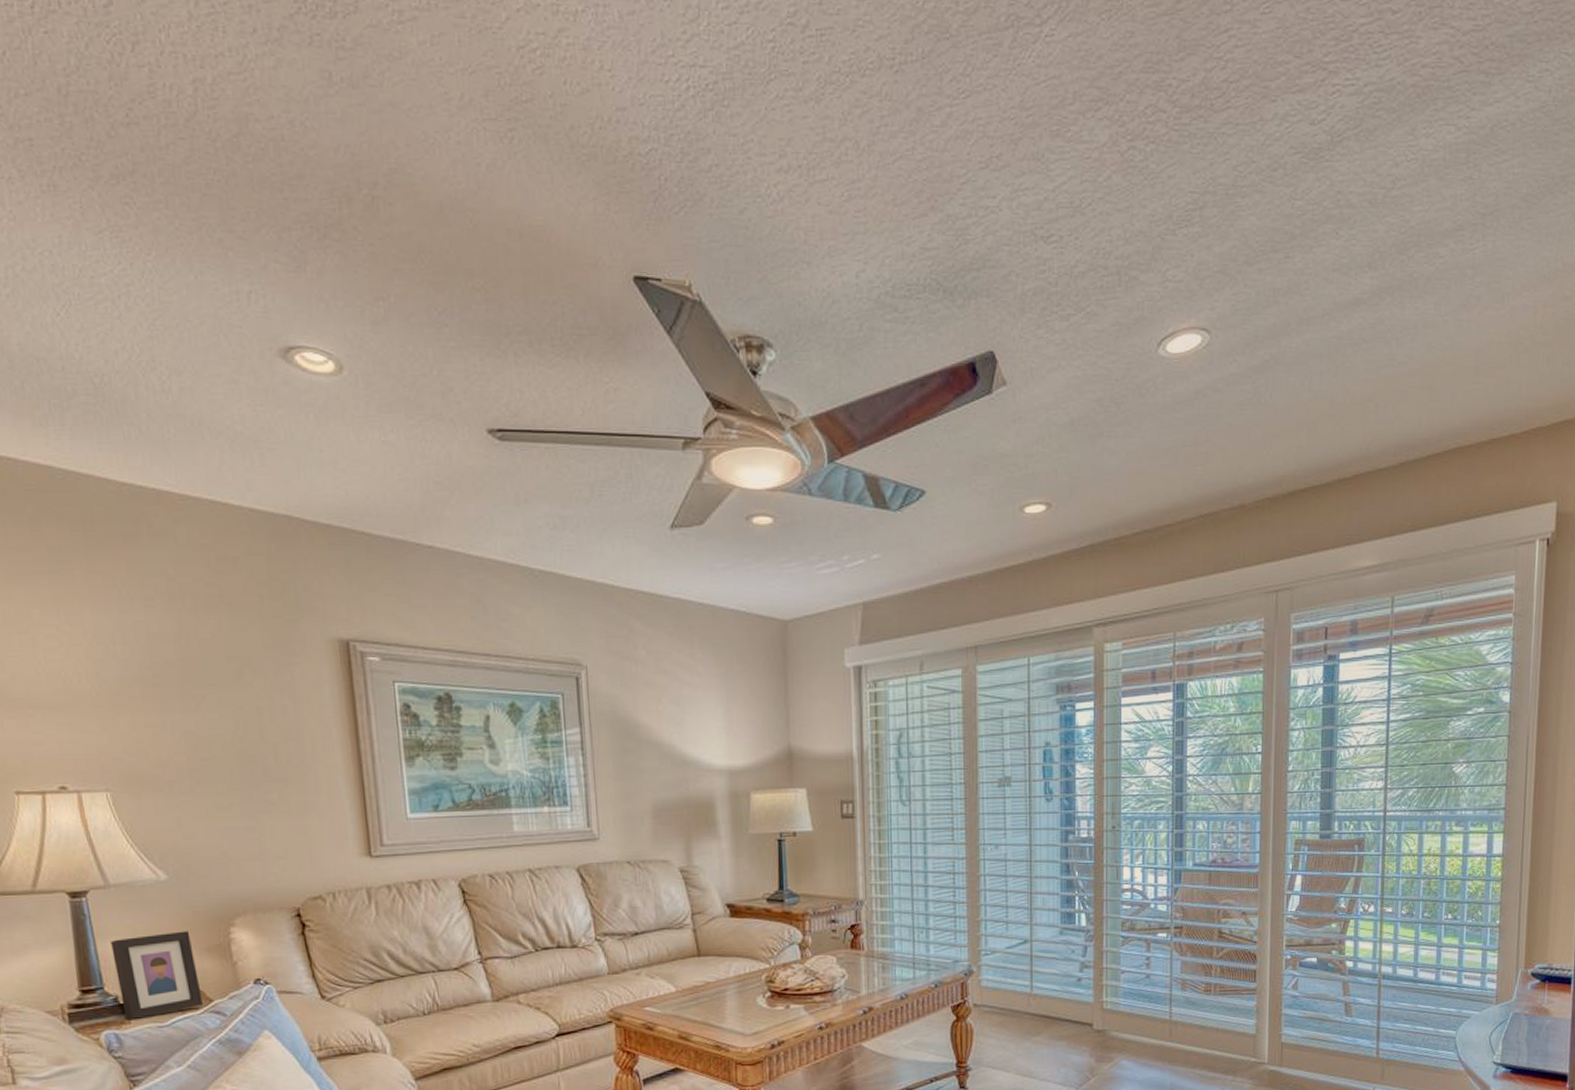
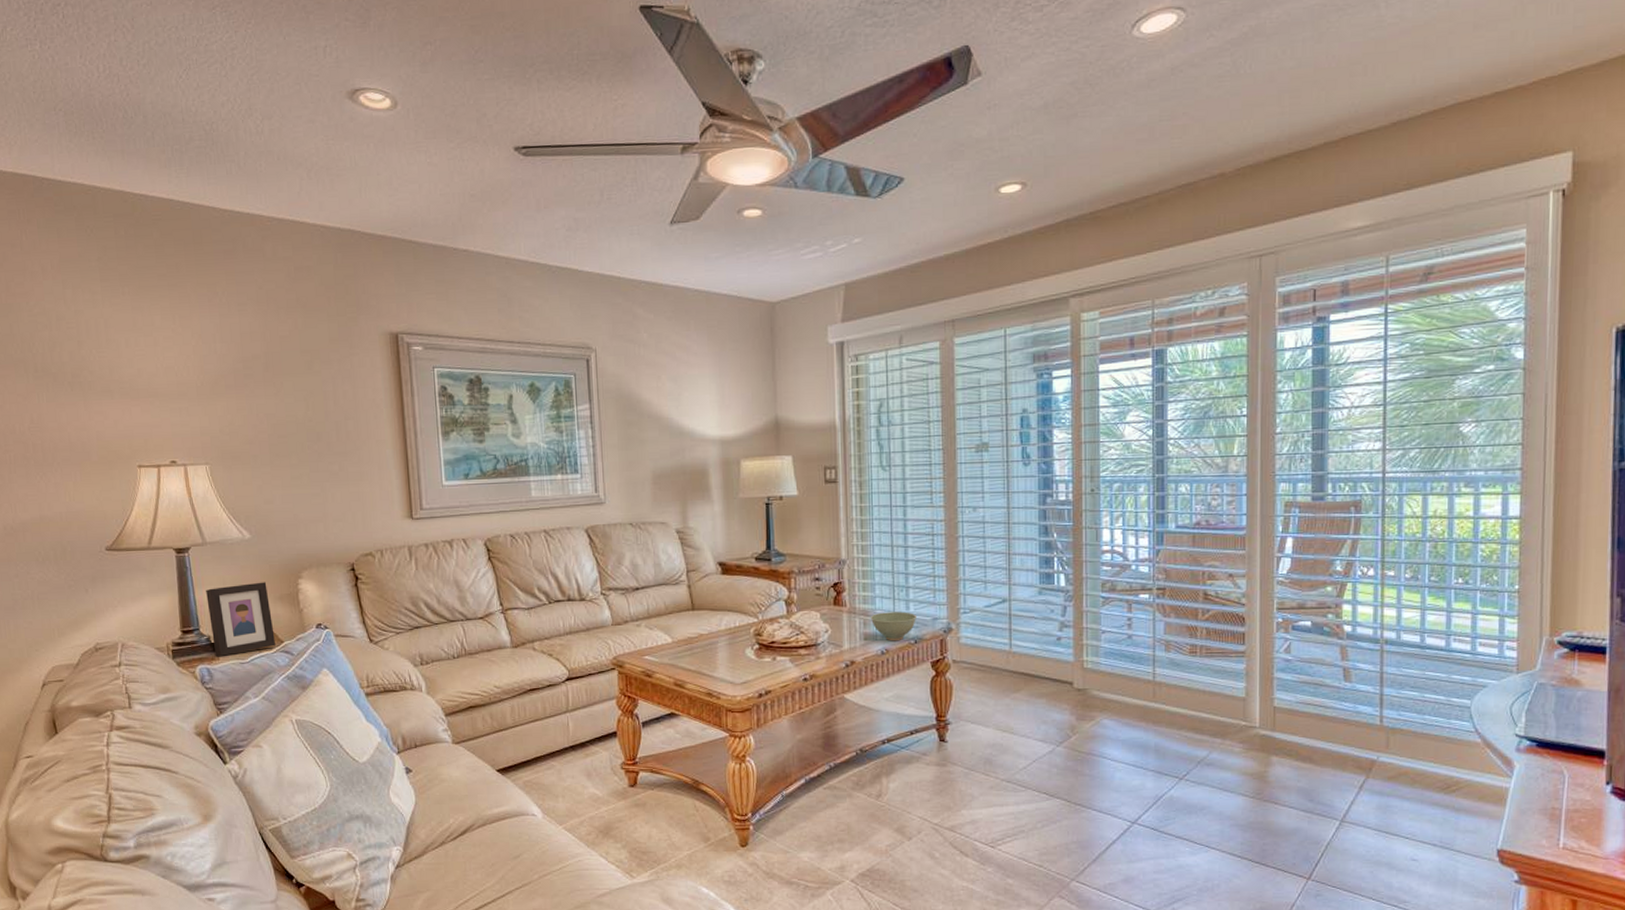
bowl: none [889,954,937,986] -> present [870,612,916,641]

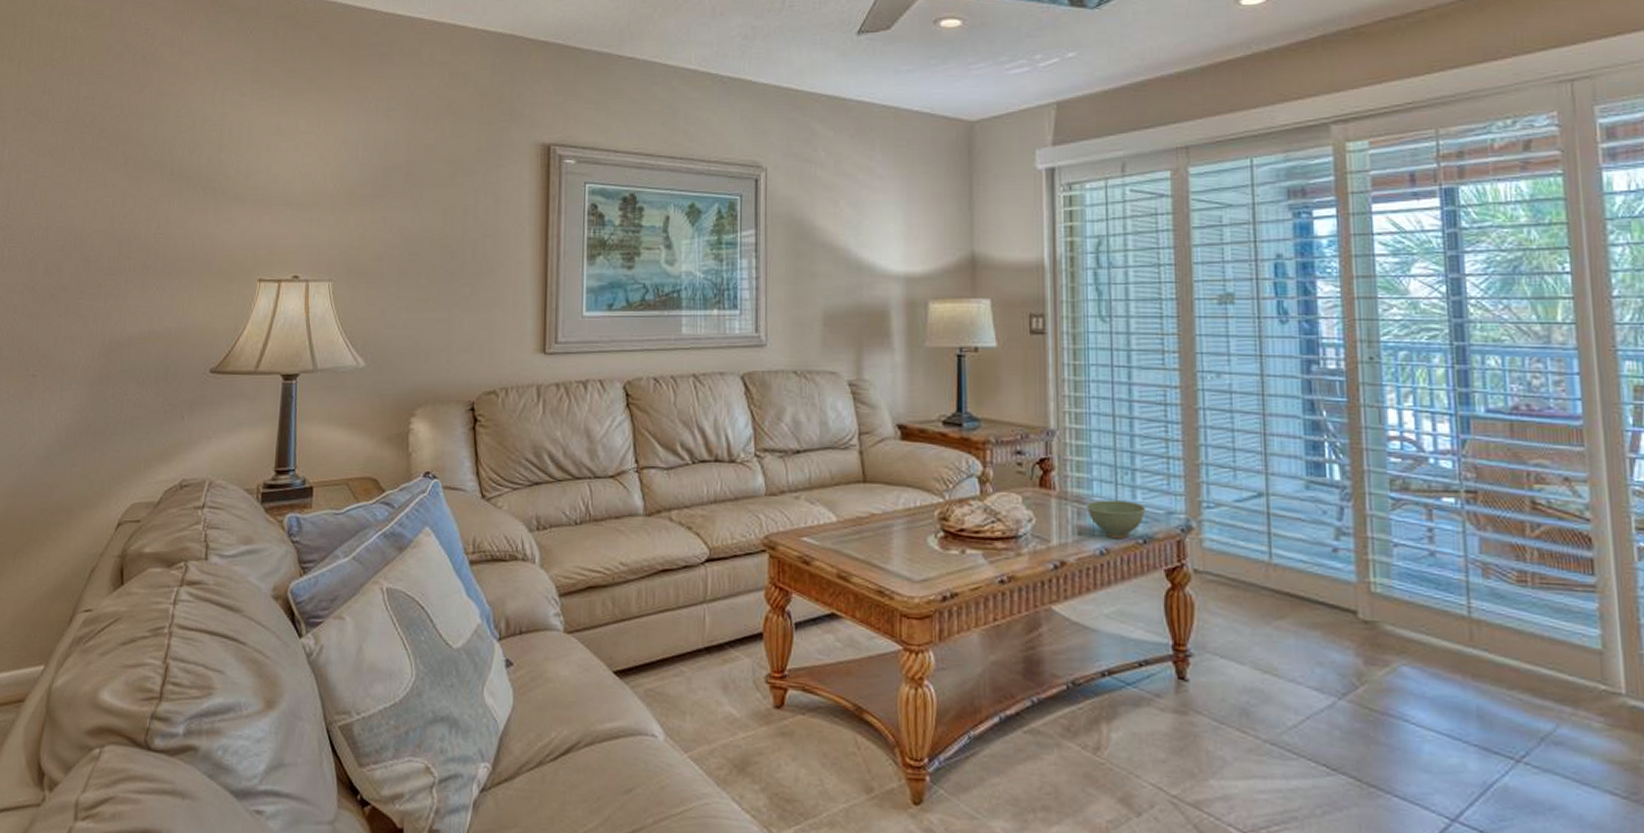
picture frame: present [206,582,276,657] -> none [308,418,377,505]

